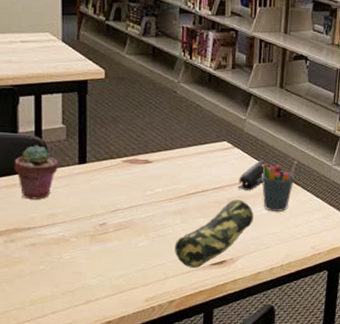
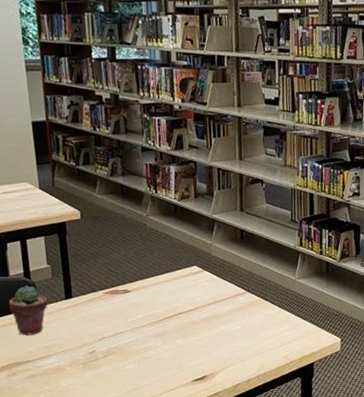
pencil case: present [175,200,253,268] -> none [158,318,228,385]
stapler: present [237,161,269,190] -> none [210,280,238,310]
pen holder: present [261,161,297,211] -> none [231,278,263,327]

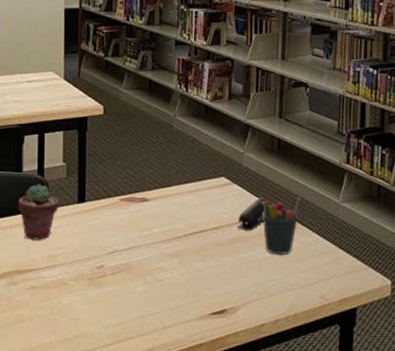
stapler: none [210,280,238,310] -> present [237,198,270,231]
pen holder: none [231,278,263,327] -> present [261,198,300,254]

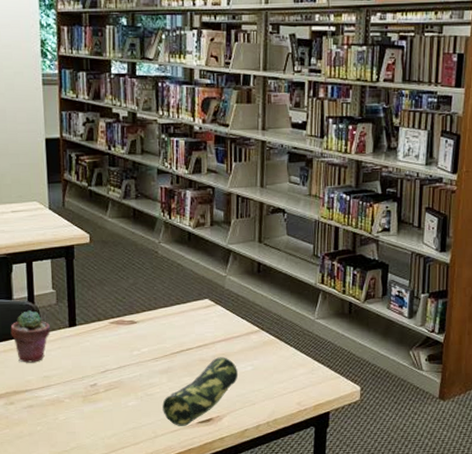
pencil case: none [172,241,255,317] -> present [162,357,238,426]
stapler: present [237,198,270,231] -> none [221,317,251,347]
pen holder: present [261,198,300,254] -> none [243,316,279,368]

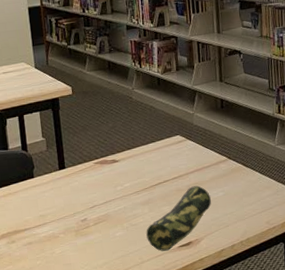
potted succulent: present [10,310,50,363] -> none [8,158,43,205]

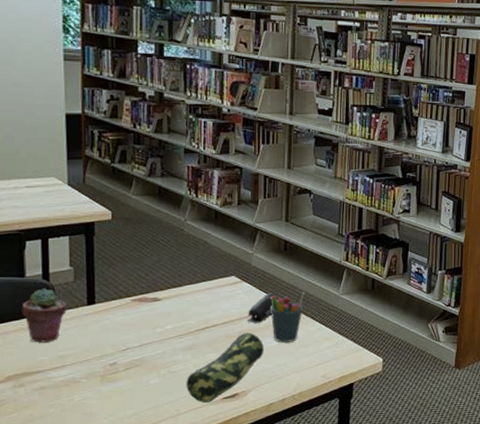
potted succulent: none [8,158,43,205] -> present [21,288,67,343]
stapler: none [194,148,219,177] -> present [247,293,278,323]
pen holder: none [213,145,244,193] -> present [270,292,305,343]

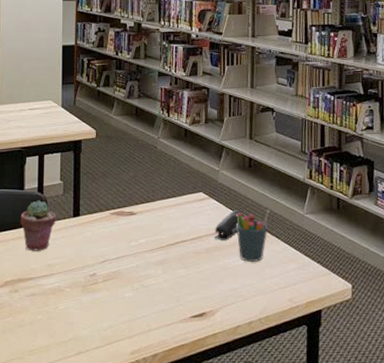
pencil case: present [186,333,264,403] -> none [157,250,230,320]

